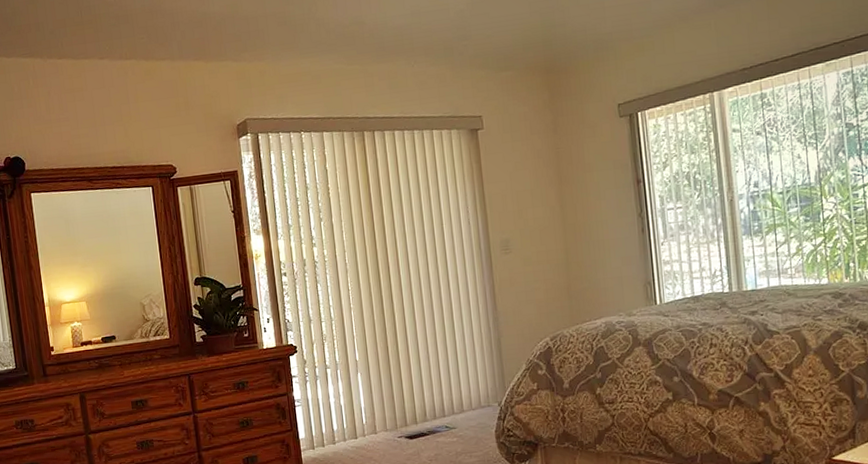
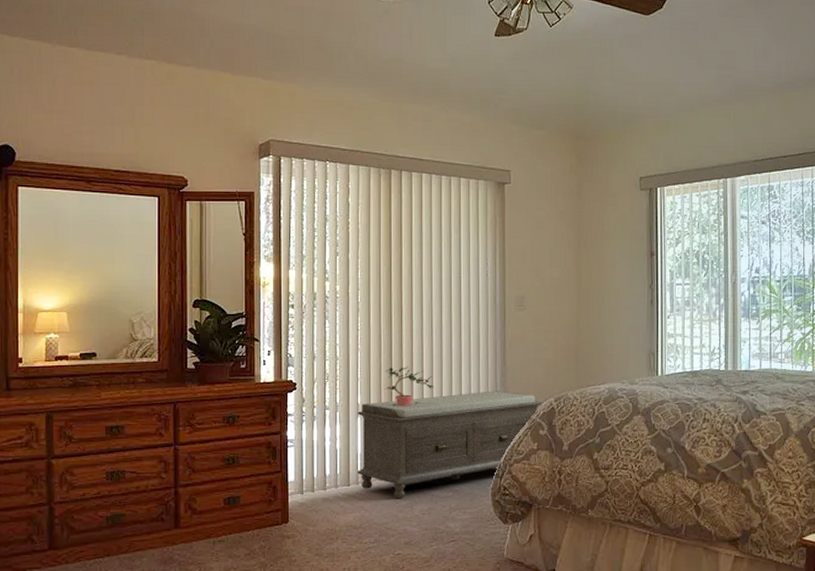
bench: none [357,335,538,448] -> present [357,390,543,499]
potted plant: none [378,320,429,360] -> present [384,367,434,406]

